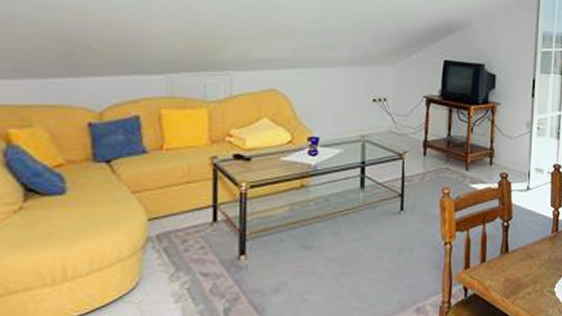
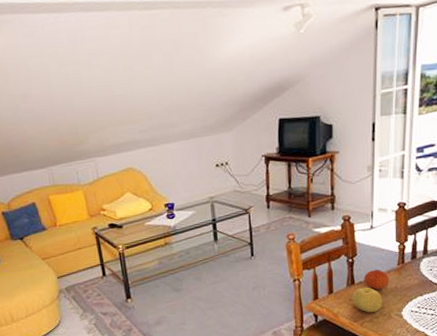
fruit: none [505,256,536,288] -> present [352,287,383,313]
fruit: none [518,236,544,261] -> present [364,269,390,290]

